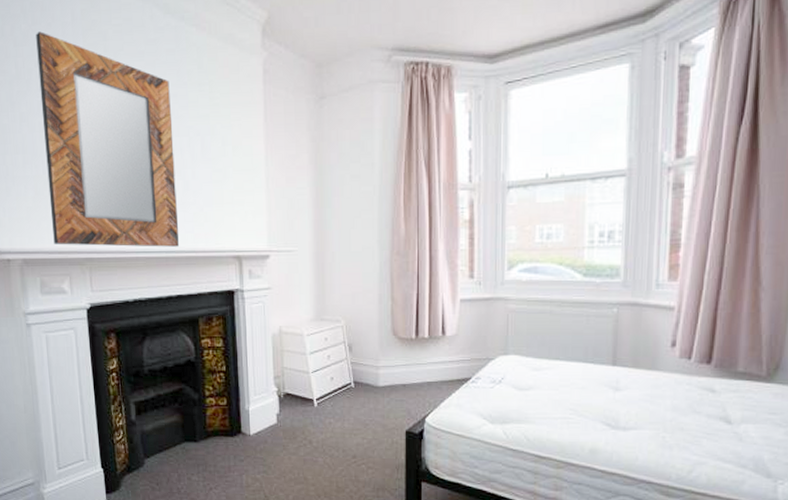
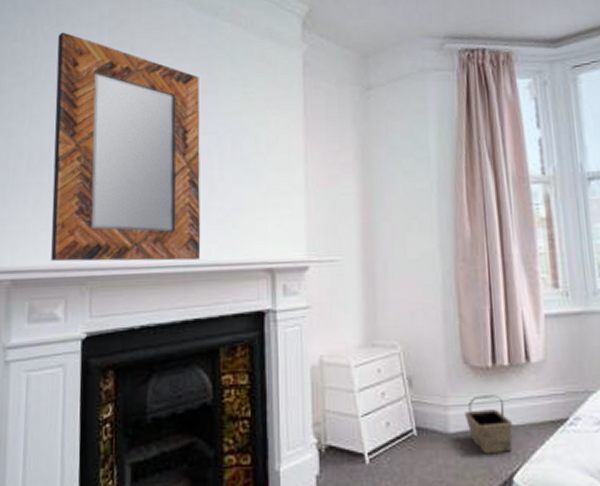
basket: none [391,359,428,402] -> present [464,395,513,454]

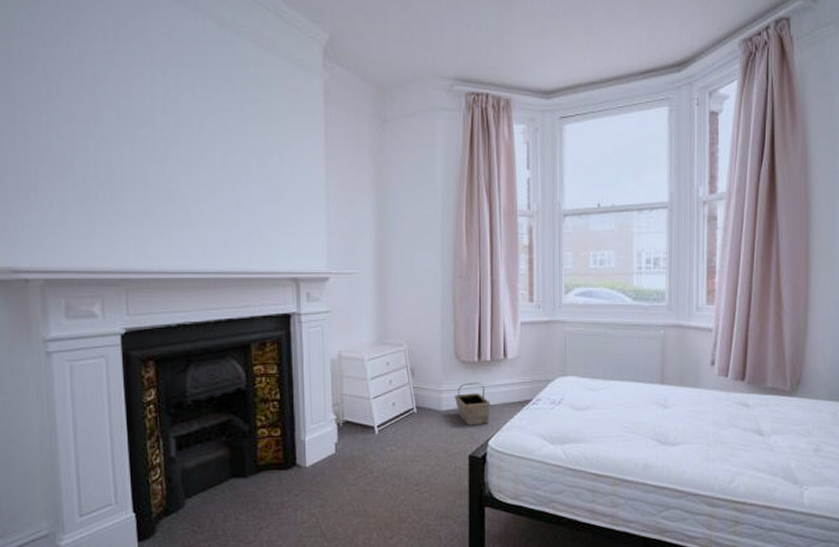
home mirror: present [51,32,200,262] -> none [70,34,230,268]

